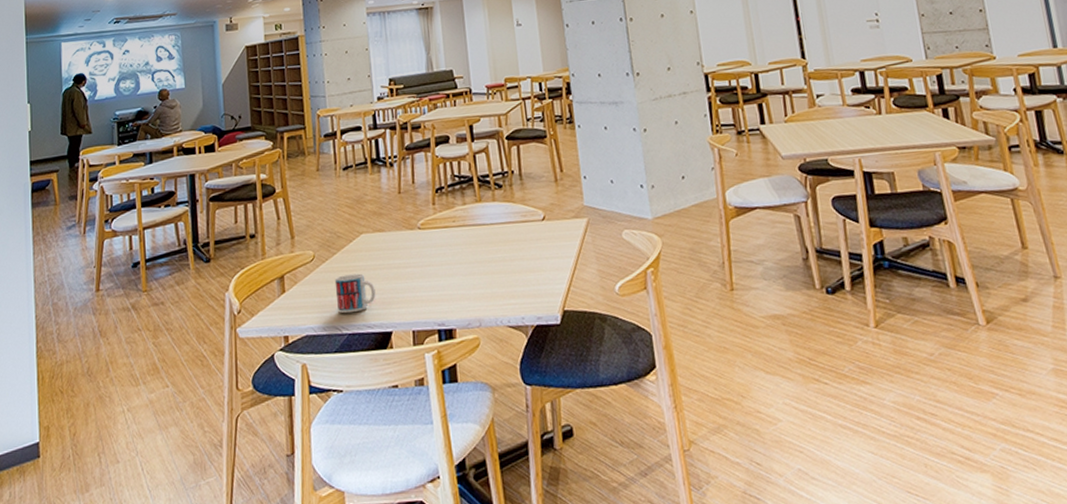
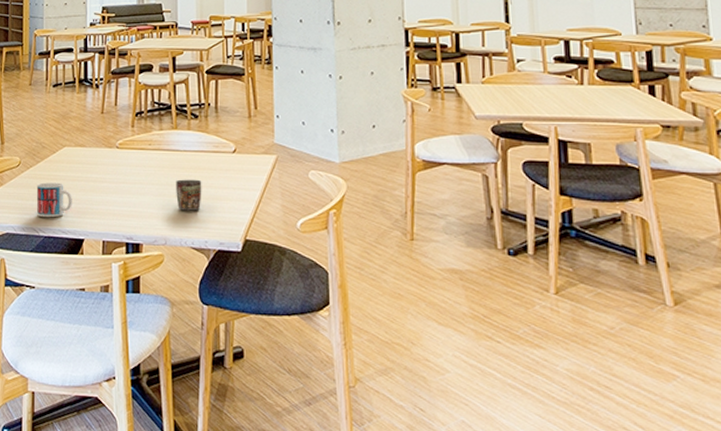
mug: none [485,253,514,288] -> present [176,179,202,211]

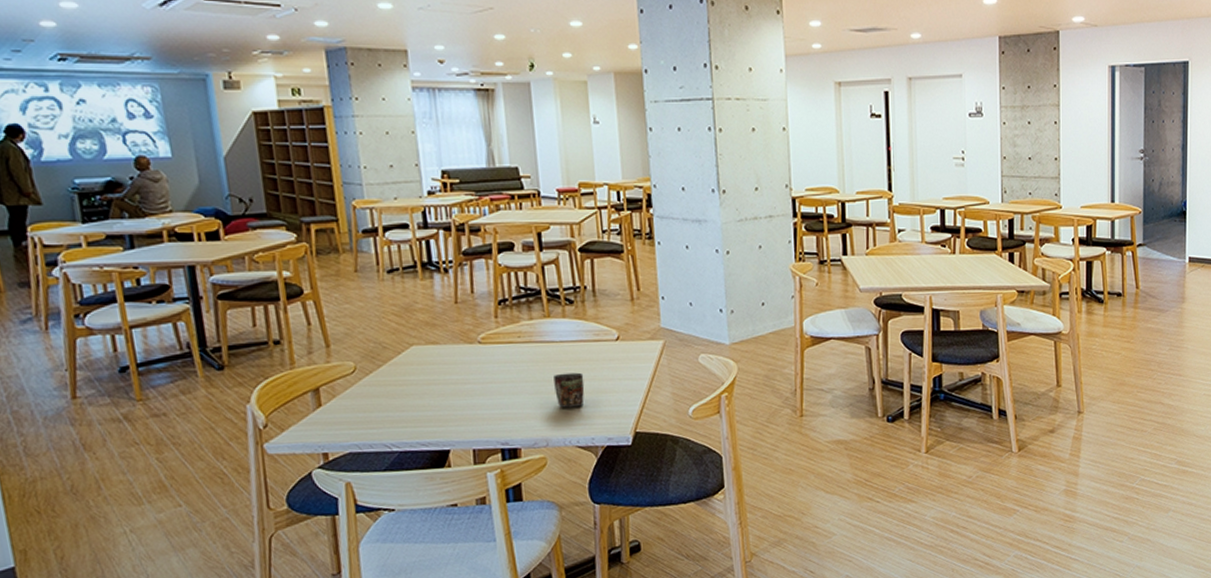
mug: present [36,182,72,218] -> none [381,388,431,431]

